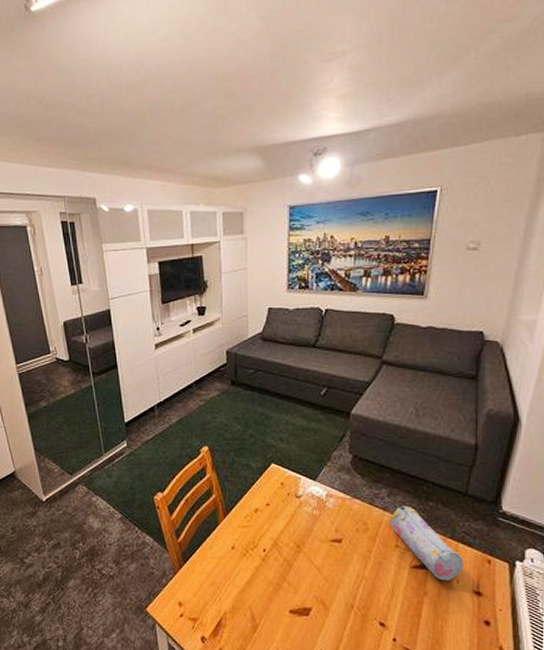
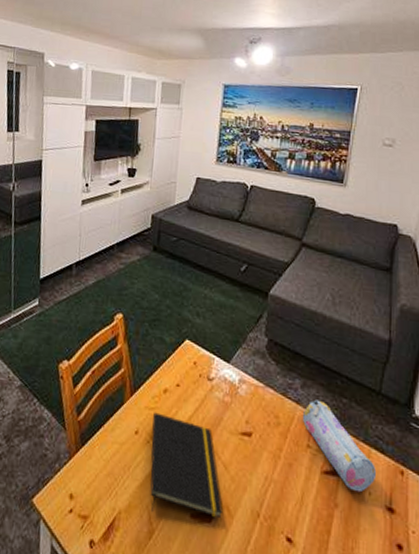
notepad: none [247,529,318,611] -> present [150,412,222,518]

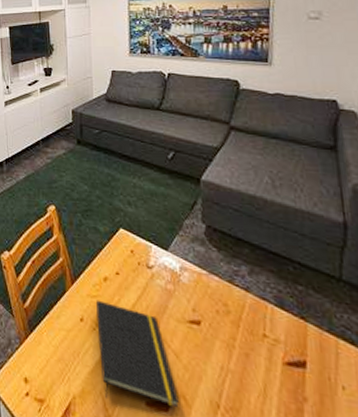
pencil case: present [302,399,377,493] -> none [253,287,349,386]

